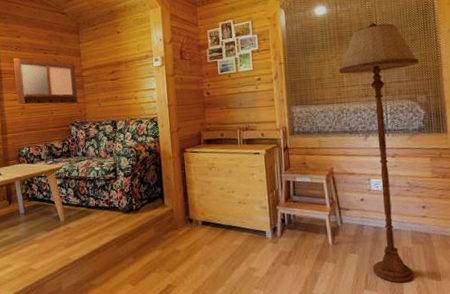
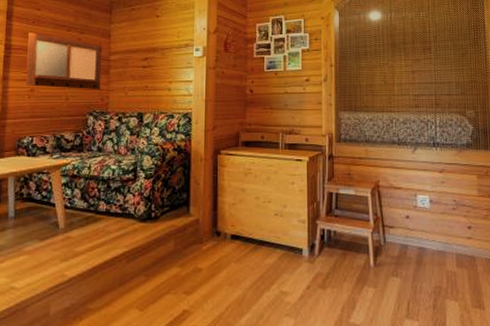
floor lamp: present [338,22,419,283] -> none [390,33,469,312]

